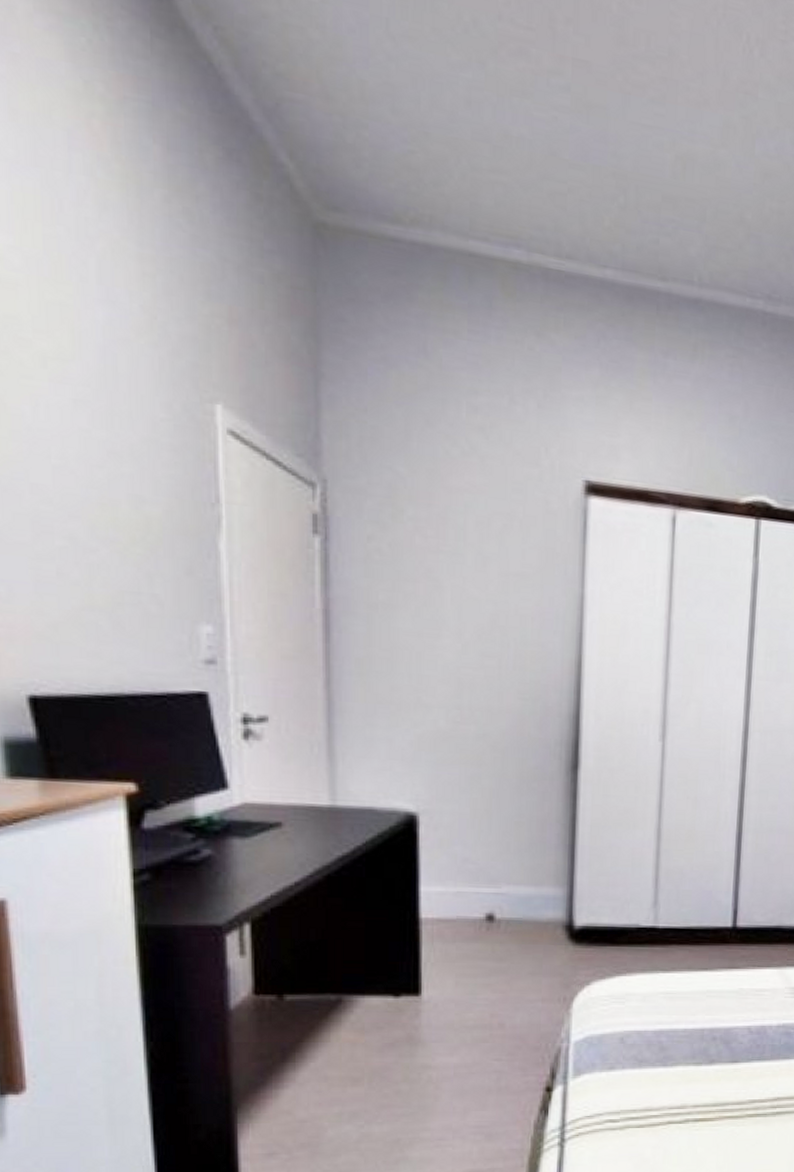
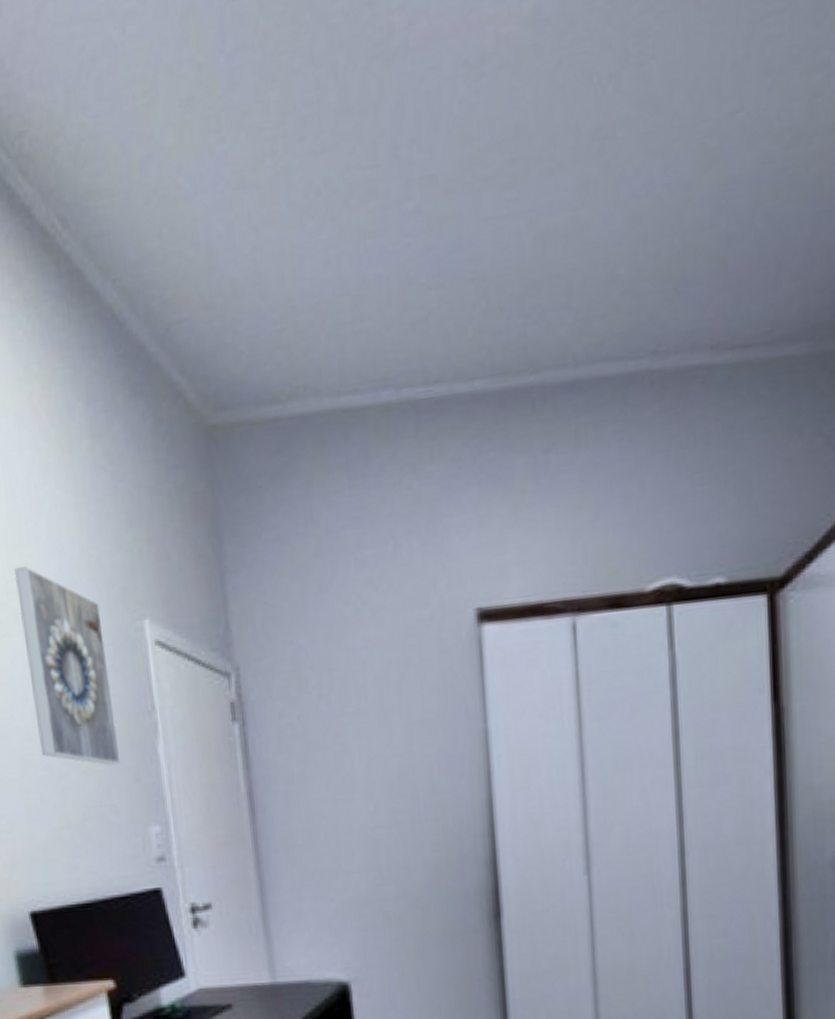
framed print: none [45,304,170,552] -> present [14,565,121,766]

